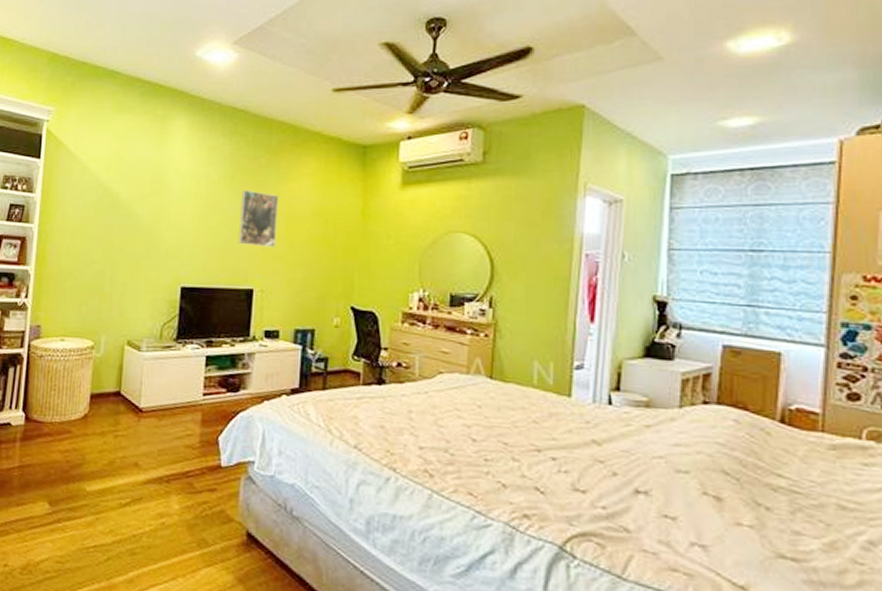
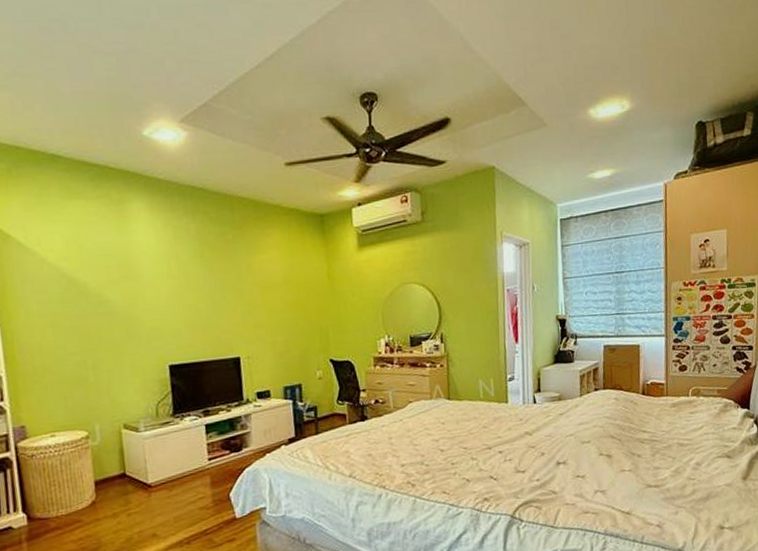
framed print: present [238,189,278,248] -> none [214,265,255,318]

